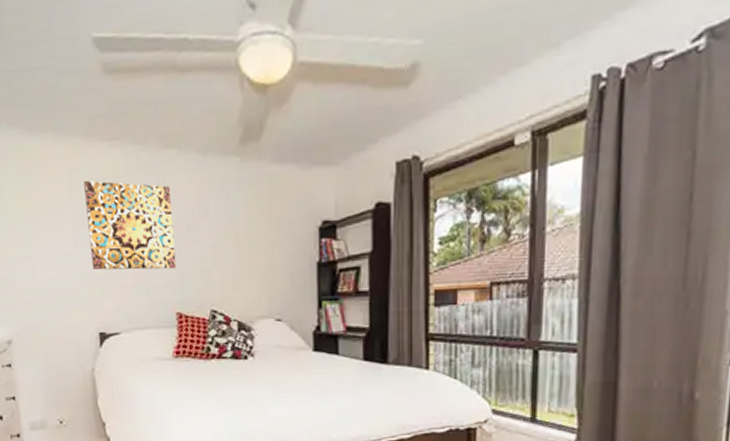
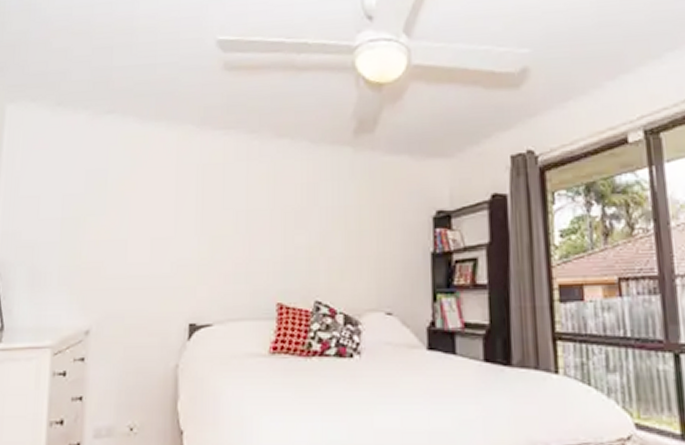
wall art: present [84,181,177,270] -> none [190,166,281,257]

